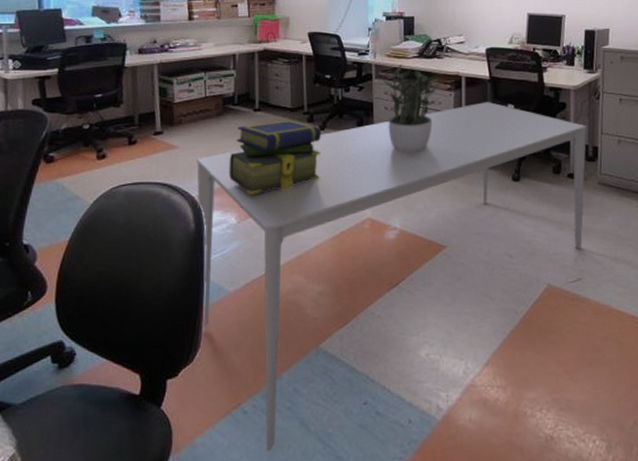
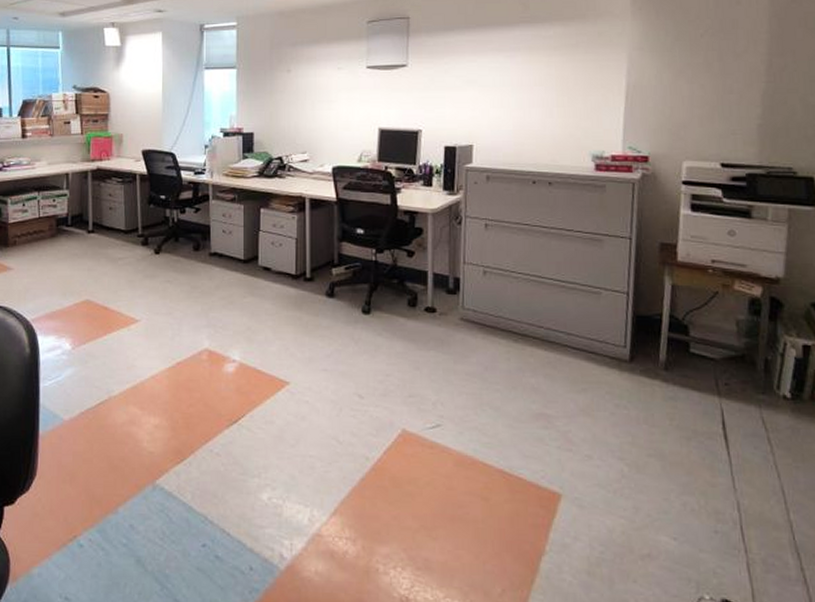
dining table: present [196,102,587,452] -> none [30,226,447,589]
stack of books: present [228,120,322,194] -> none [62,243,157,320]
potted plant: present [381,63,441,153] -> none [219,183,283,280]

